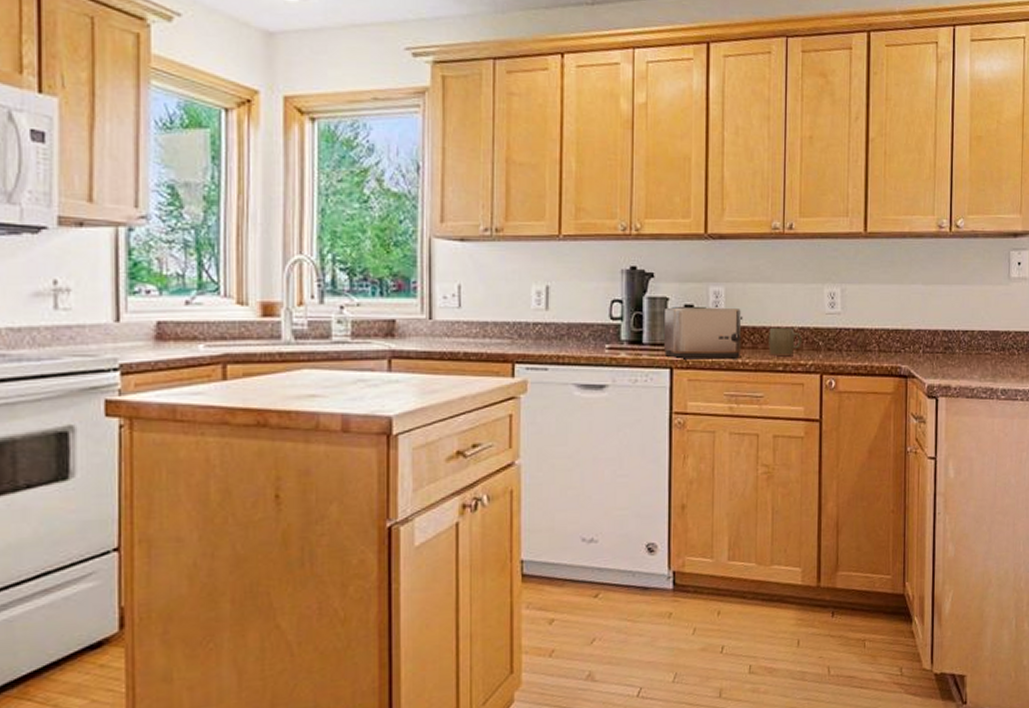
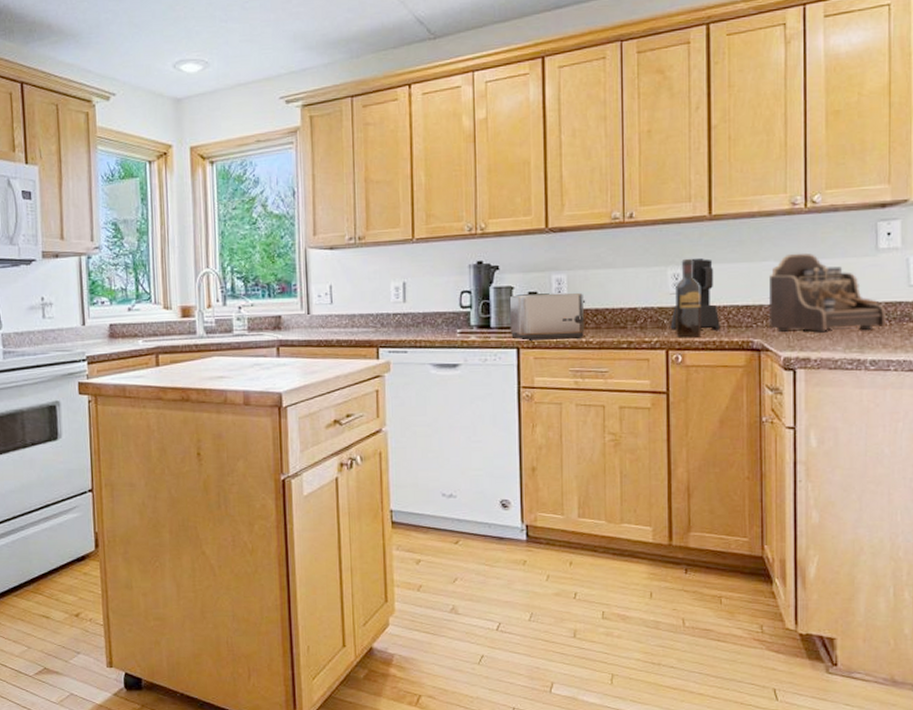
mug: present [768,328,802,357] -> none [612,309,646,335]
blender: none [825,278,872,354] -> present [670,258,720,331]
wine bottle: none [830,276,855,362] -> present [675,258,702,338]
spice rack: none [915,277,1015,360] -> present [768,253,886,333]

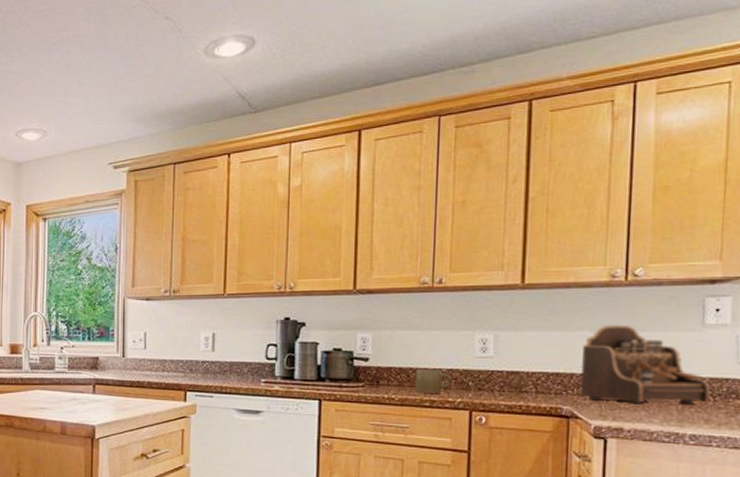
toaster: present [509,292,586,340] -> none [313,350,390,394]
mug: none [612,309,646,335] -> present [415,369,450,394]
blender: present [670,258,720,331] -> none [475,325,528,395]
wine bottle: present [675,258,702,338] -> none [481,324,510,401]

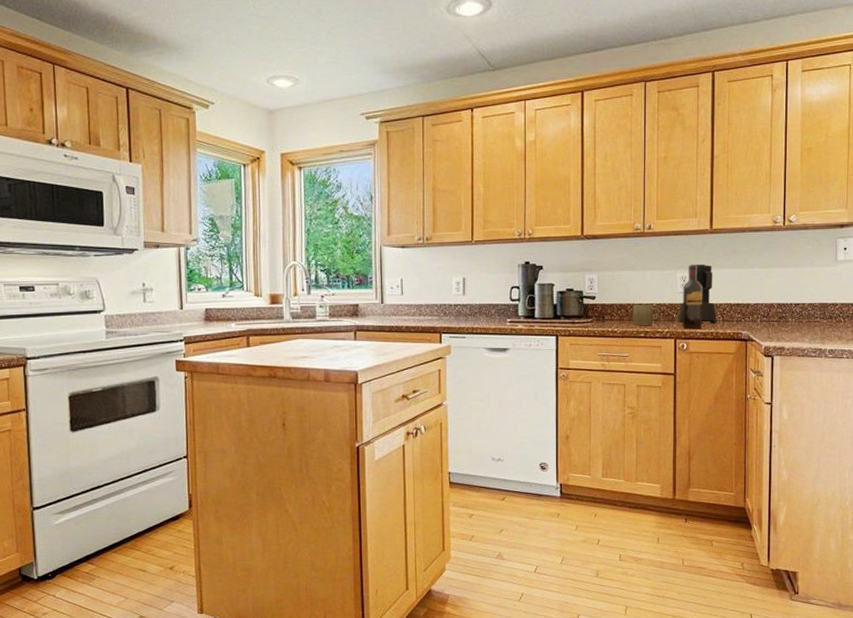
blender: none [475,325,528,395] -> present [678,265,717,323]
wine bottle: none [481,324,510,401] -> present [682,264,703,330]
spice rack: present [580,324,710,404] -> none [754,262,841,327]

